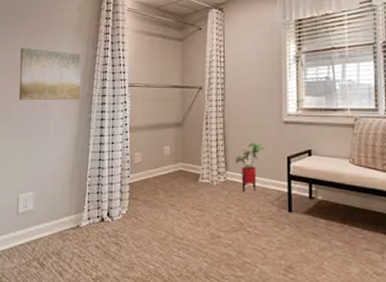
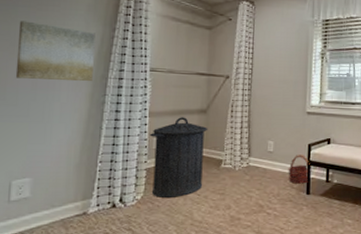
trash can: none [130,131,185,213] -> present [149,117,208,197]
house plant: present [236,142,265,192] -> none [259,130,288,177]
basket: none [267,168,293,200] -> present [288,155,312,184]

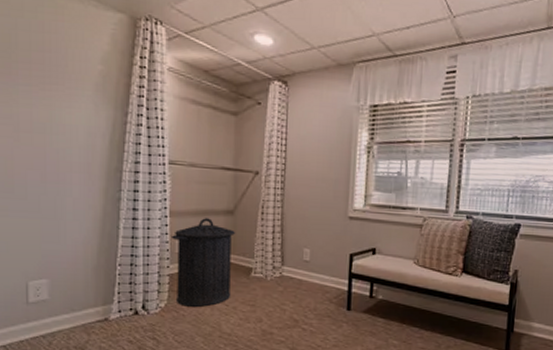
wall art: present [15,21,95,82] -> none [21,102,106,175]
basket: present [288,155,312,184] -> none [326,265,354,298]

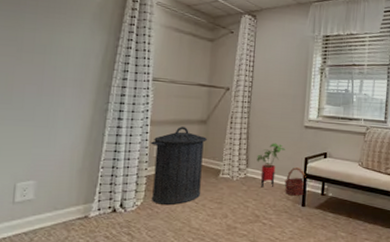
house plant: none [293,236,327,289] -> present [257,143,286,188]
basket: none [326,265,354,298] -> present [284,167,308,196]

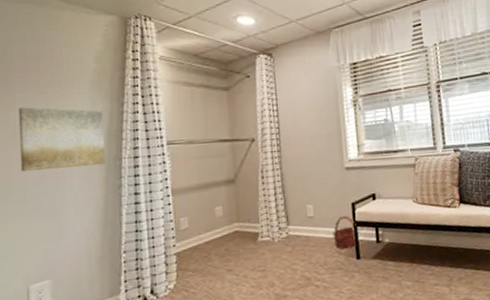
wall art: none [21,27,100,90] -> present [18,107,105,171]
trash can: present [150,126,208,205] -> none [174,190,241,284]
house plant: present [257,143,286,188] -> none [297,192,328,245]

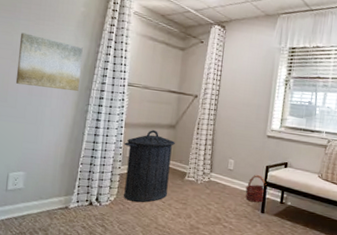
trash can: none [174,190,241,284] -> present [123,130,176,202]

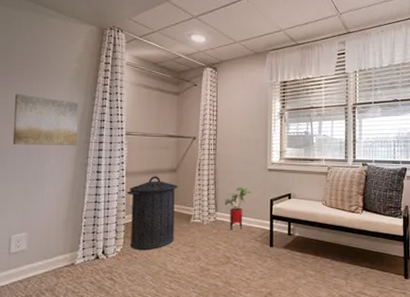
house plant: none [220,150,248,192] -> present [225,187,251,230]
basket: present [245,175,268,203] -> none [252,209,275,237]

